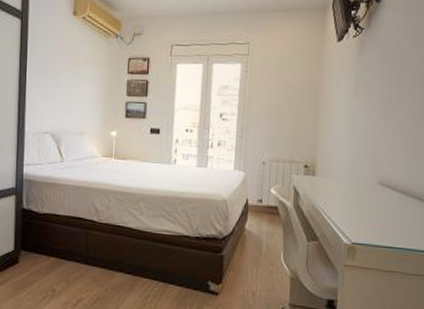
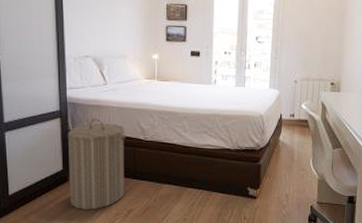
laundry hamper: none [19,197,80,296] -> present [67,119,127,210]

